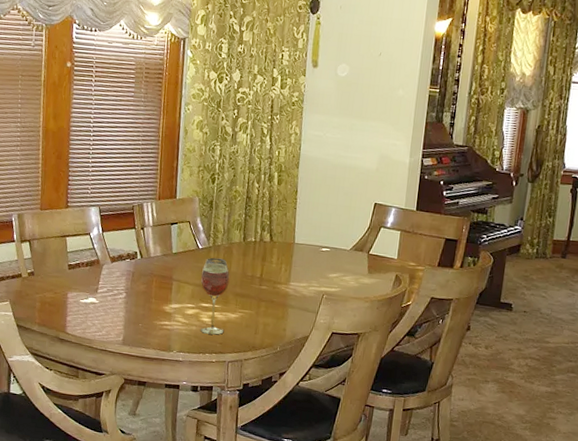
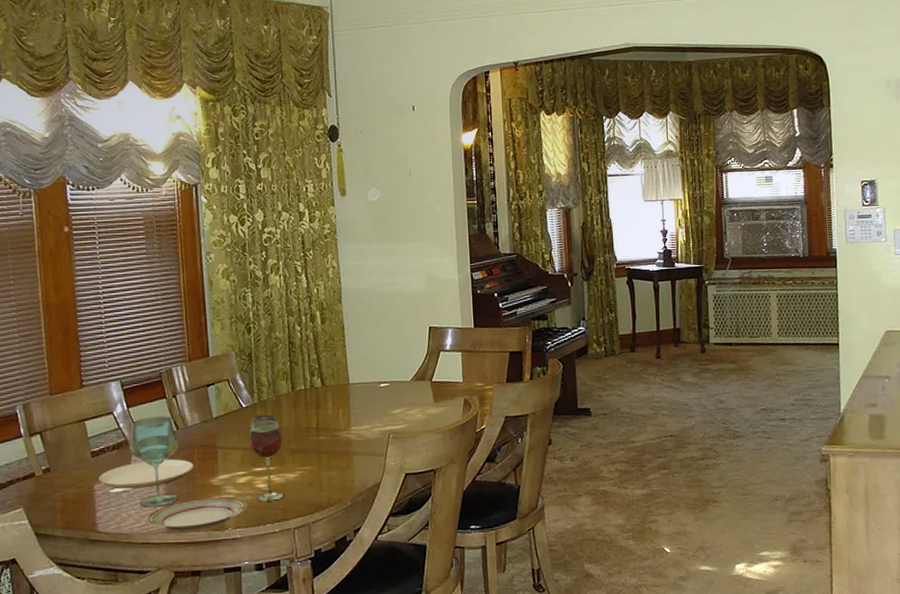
plate: none [72,280,151,304] -> present [99,459,194,489]
wine glass: none [99,243,141,322] -> present [129,416,179,508]
plate: none [107,320,192,347] -> present [146,496,247,531]

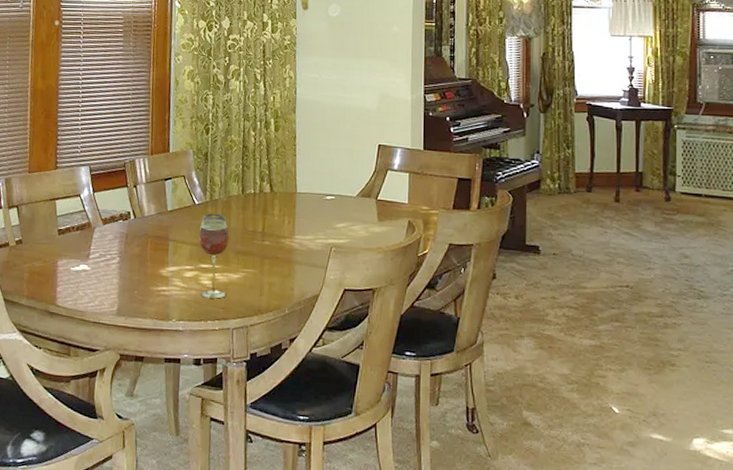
plate: present [99,459,194,489] -> none [62,244,146,270]
wine glass: present [129,416,179,508] -> none [91,203,135,290]
plate: present [146,496,247,531] -> none [100,286,191,317]

